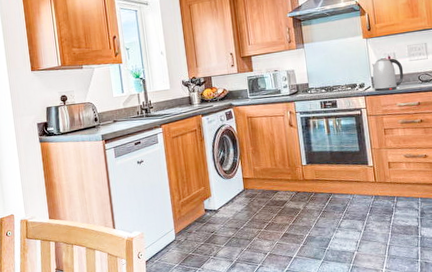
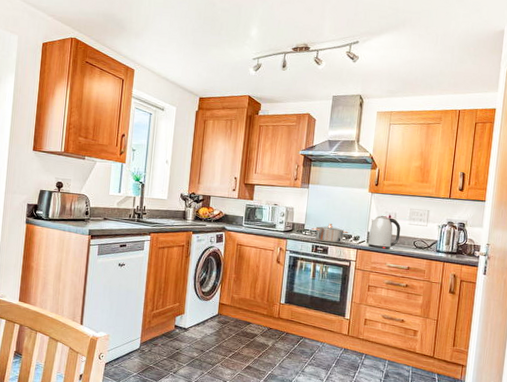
cooking pot: none [316,76,352,97] -> present [311,223,348,244]

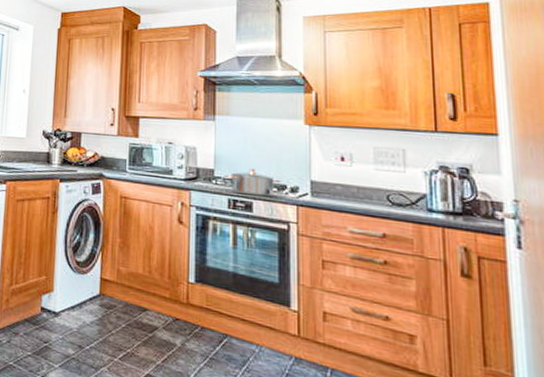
kettle: present [367,215,401,250] -> none [312,157,364,208]

